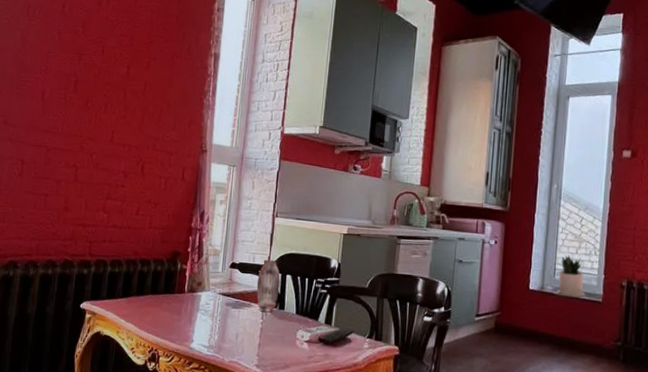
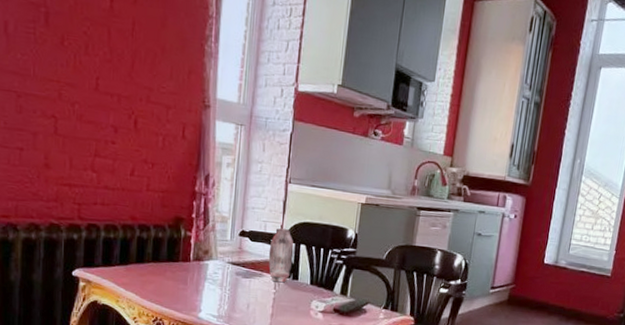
planter: present [556,255,586,298] -> none [569,231,598,272]

